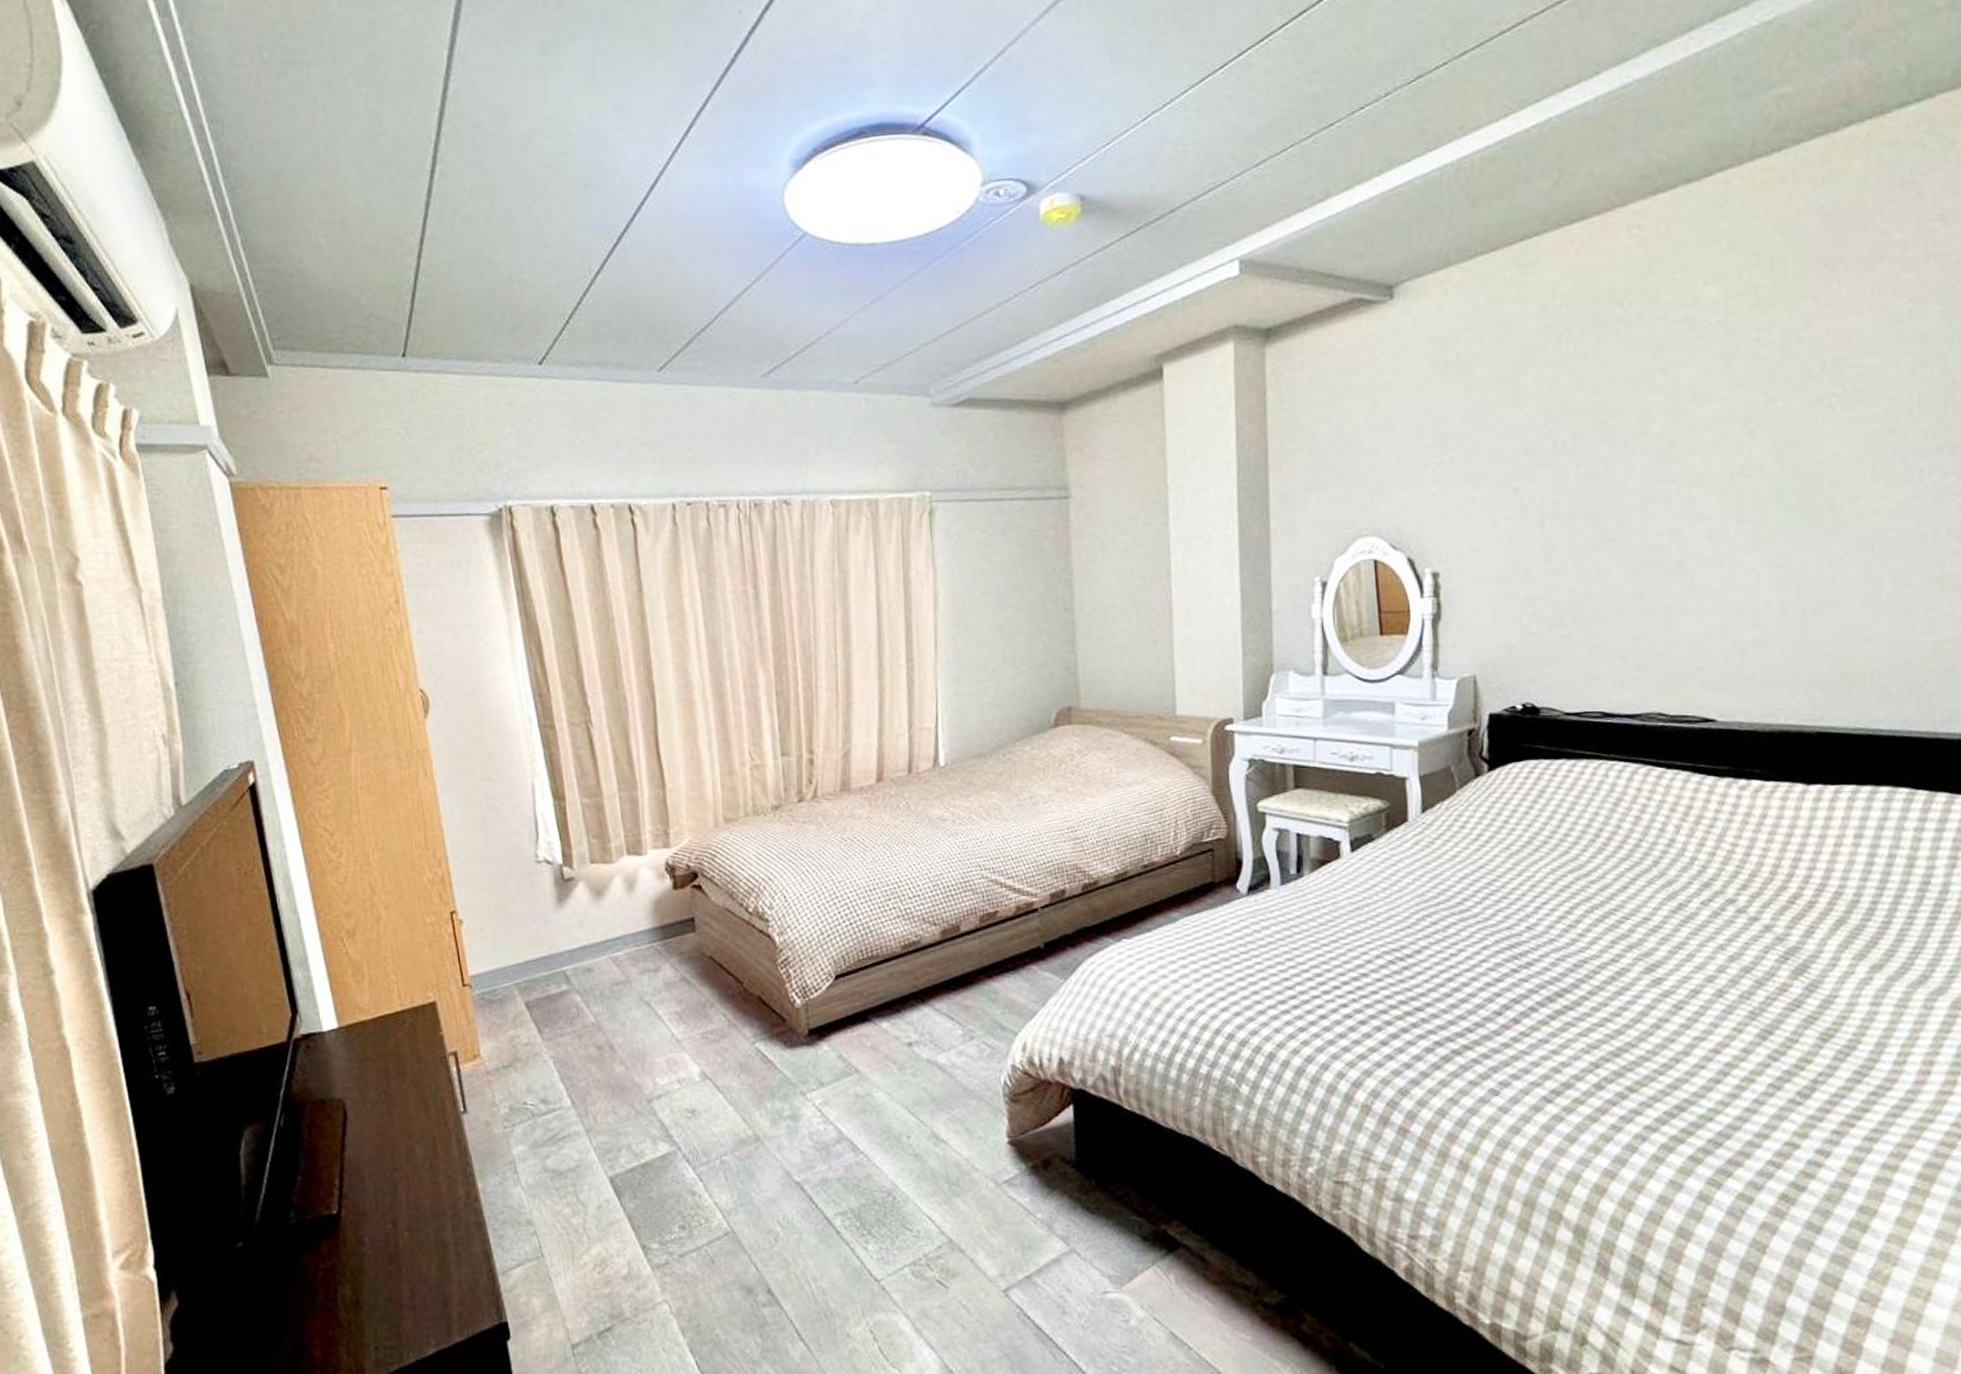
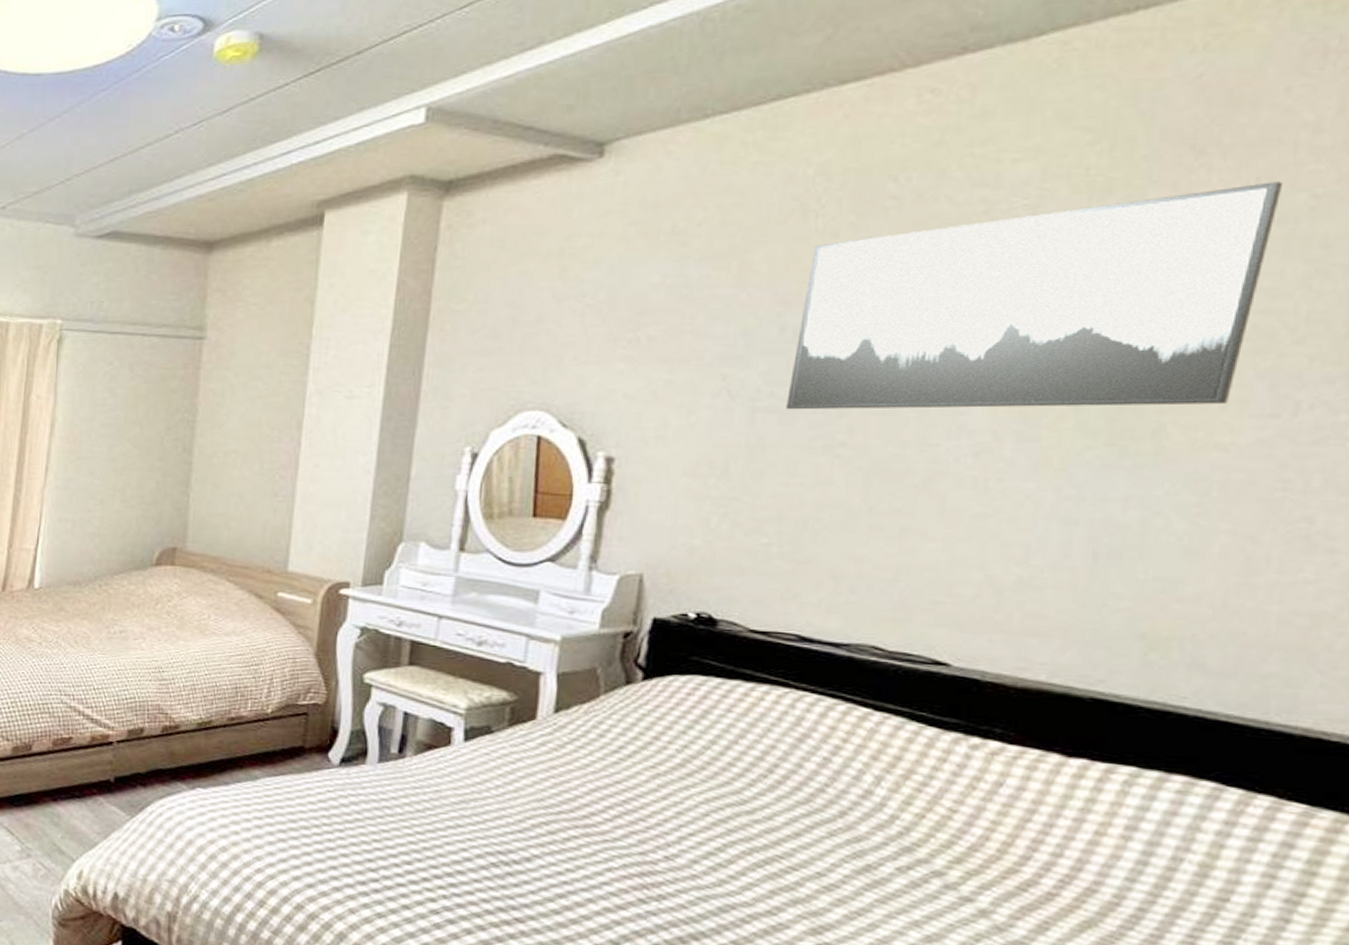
wall art: none [1566,290,1889,514] -> present [786,181,1284,410]

